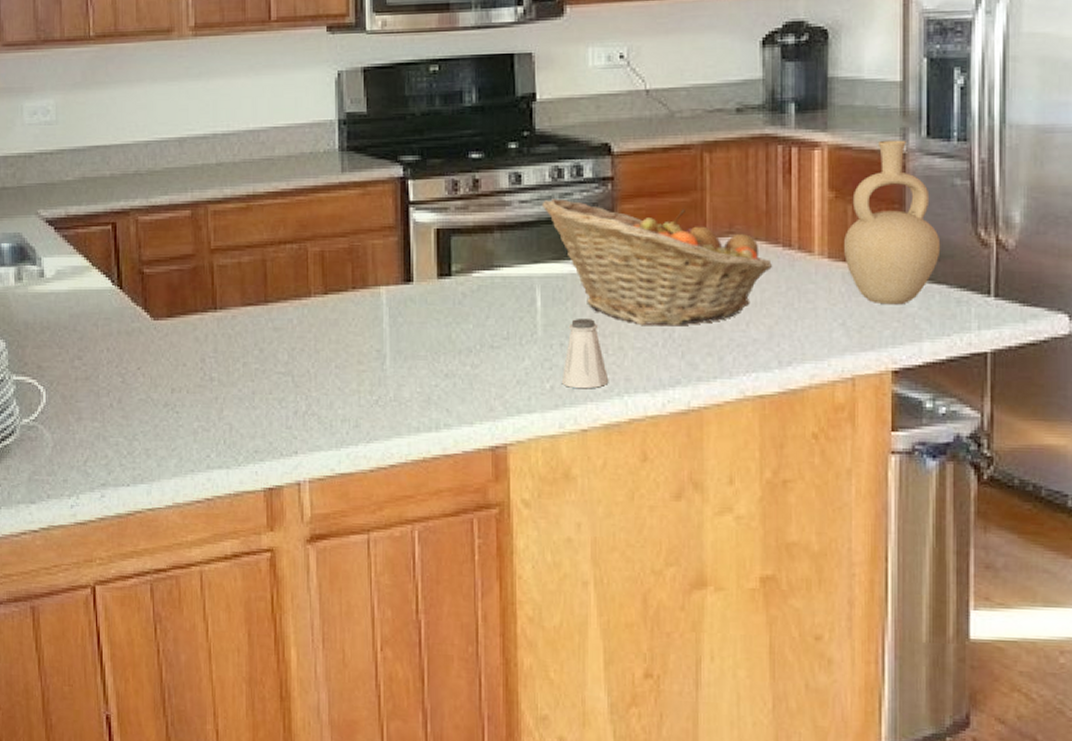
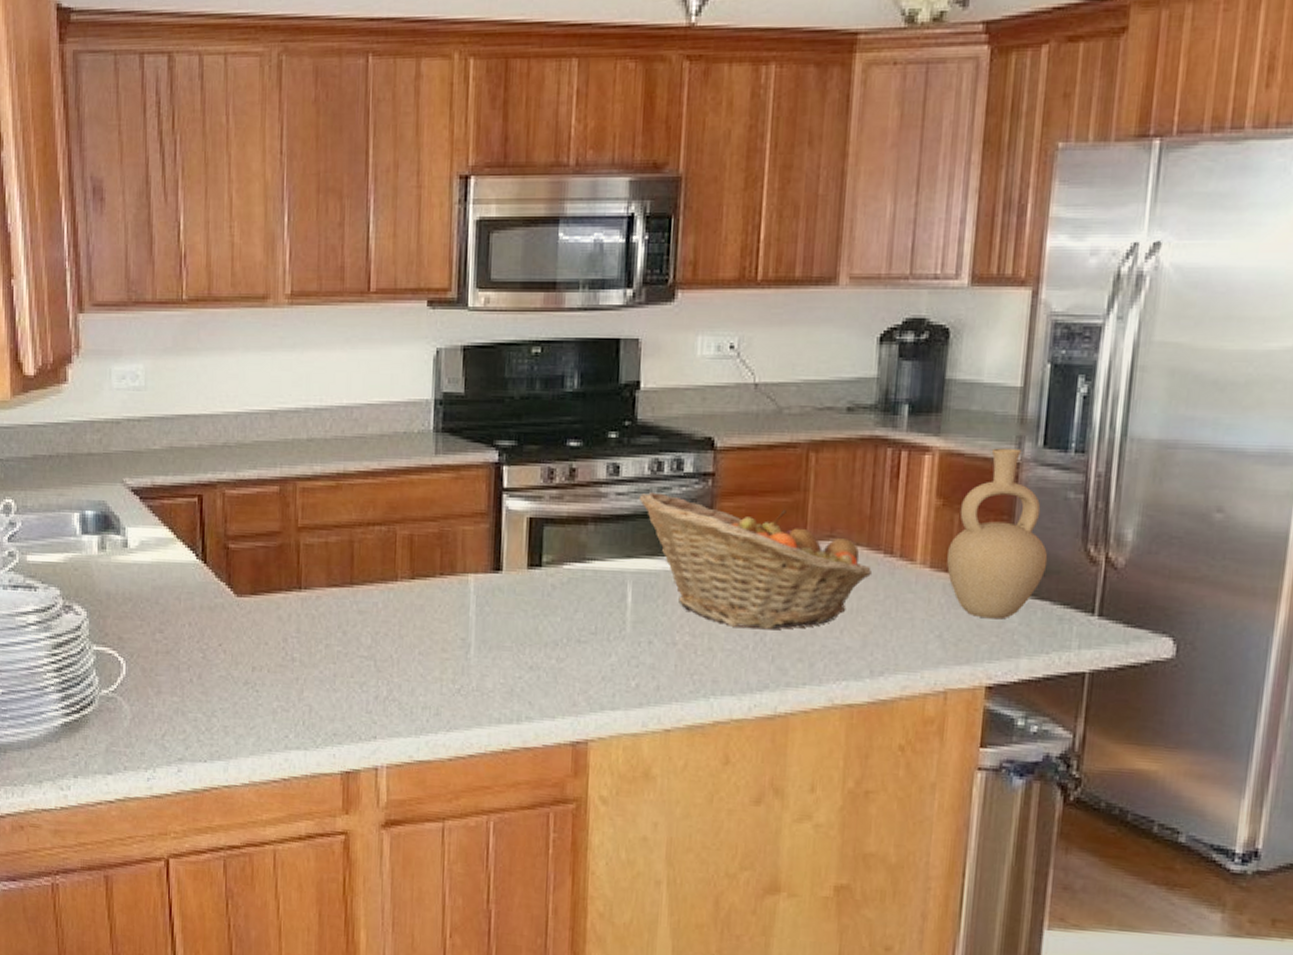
saltshaker: present [561,319,609,389] -> none [647,617,696,689]

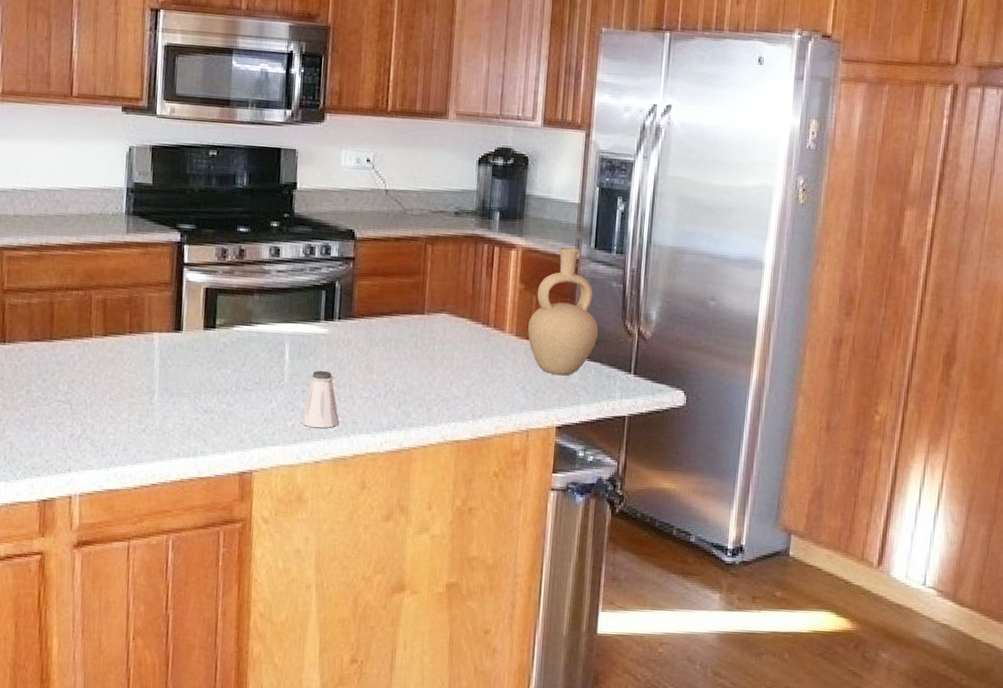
fruit basket: present [638,492,871,629] -> none [295,271,473,382]
saltshaker: none [647,617,696,689] -> present [301,371,340,429]

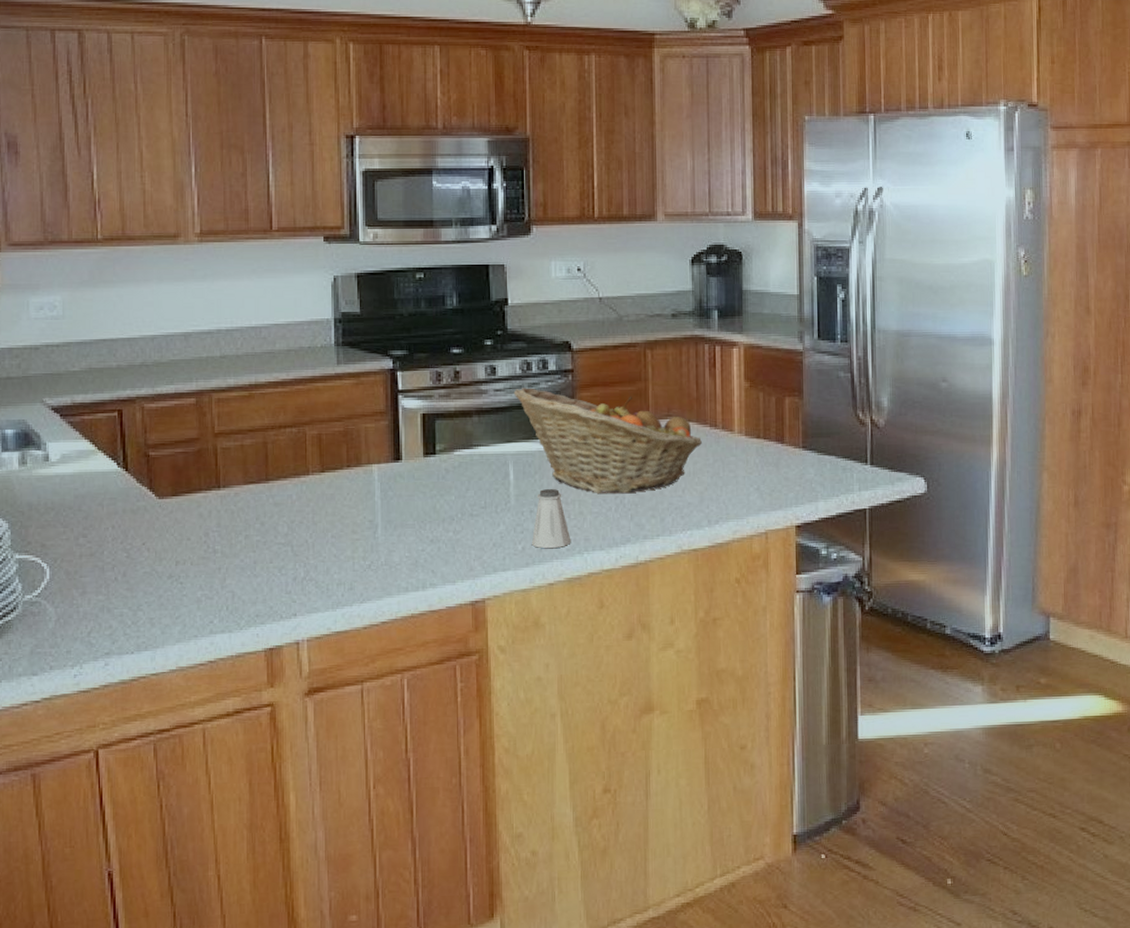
fruit basket: none [295,271,473,382] -> present [513,388,702,493]
vase: present [528,247,599,376] -> none [757,341,830,473]

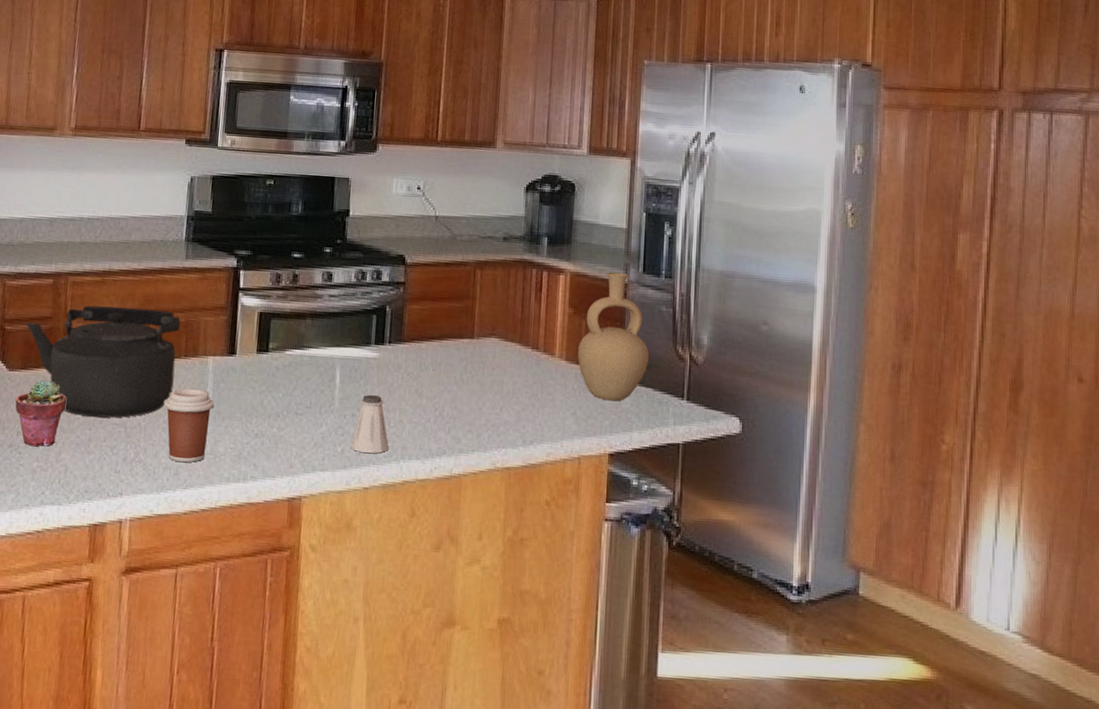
potted succulent: none [170,504,226,575] -> present [15,379,67,447]
kettle: none [171,421,339,538] -> present [25,305,181,418]
coffee cup: none [331,499,384,577] -> present [164,388,215,463]
fruit basket: present [513,388,702,493] -> none [346,295,523,406]
vase: none [757,341,830,473] -> present [578,272,650,402]

